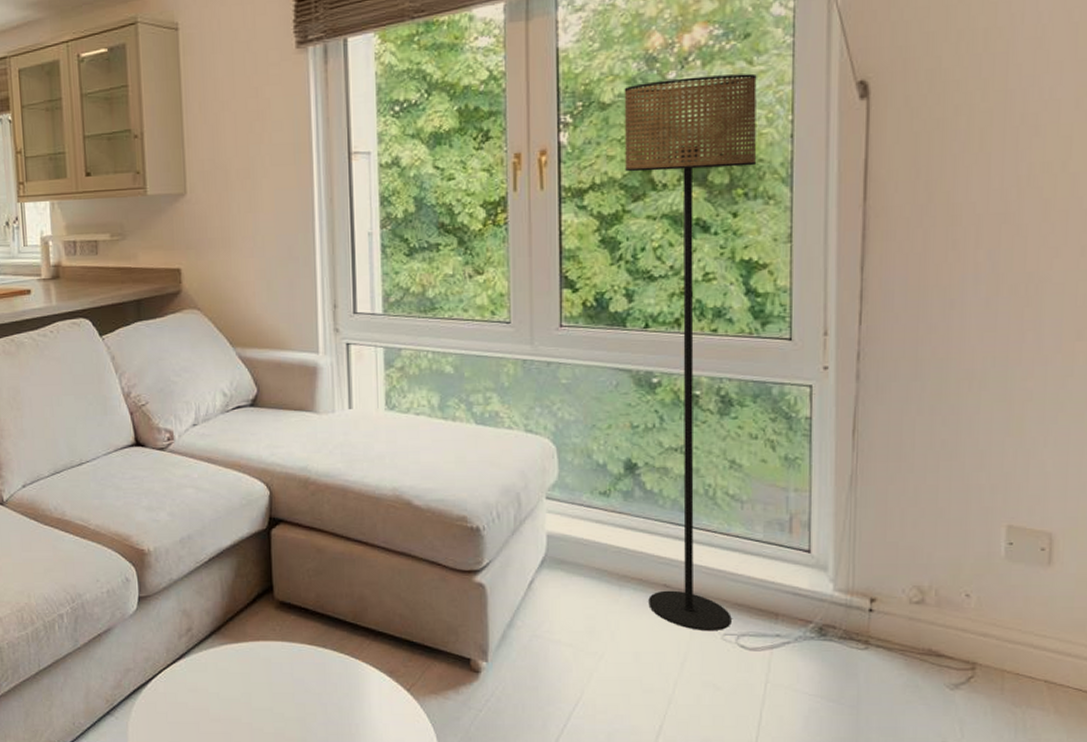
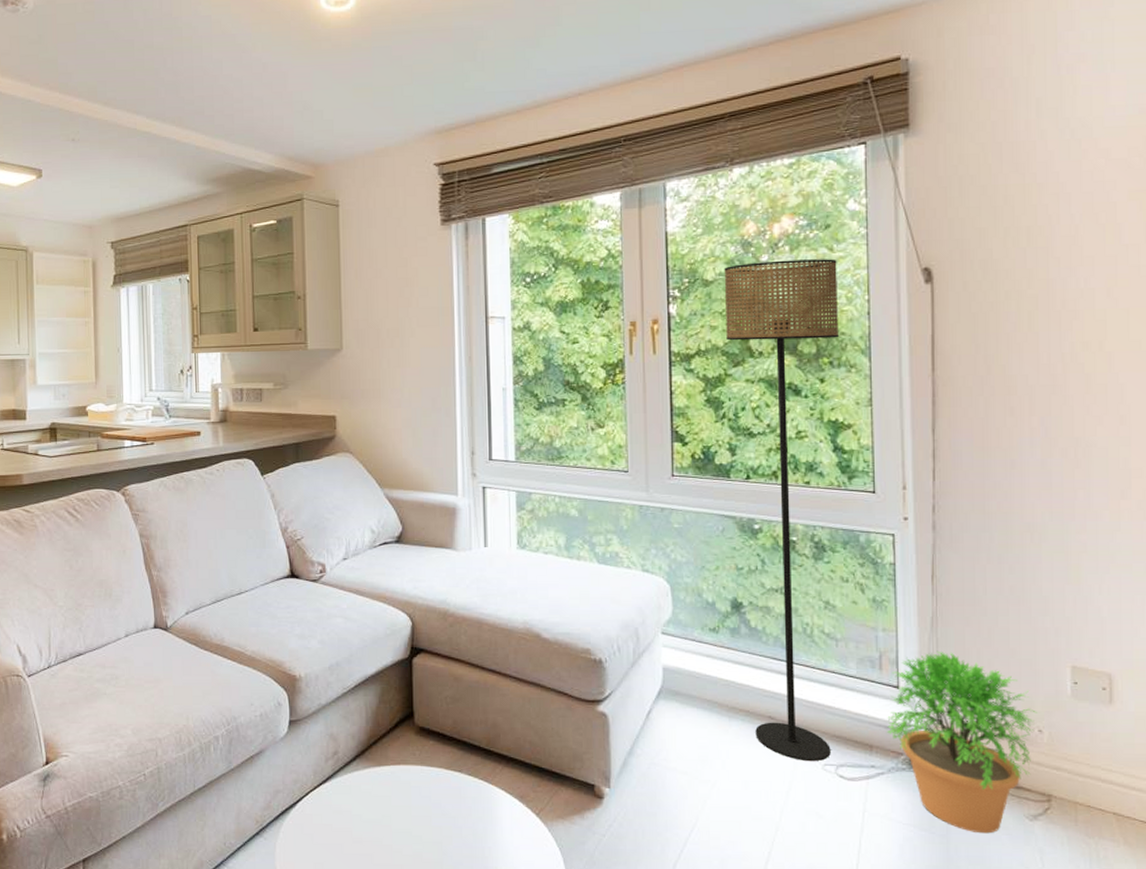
potted plant: none [795,511,965,704] -> present [887,650,1037,834]

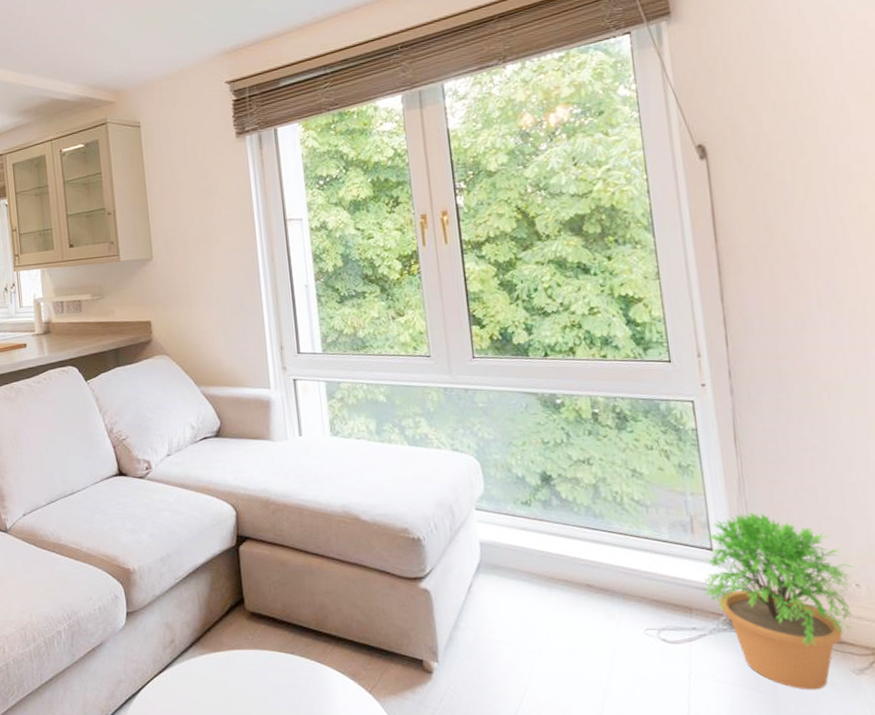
floor lamp: present [724,259,840,762] -> none [505,142,651,627]

